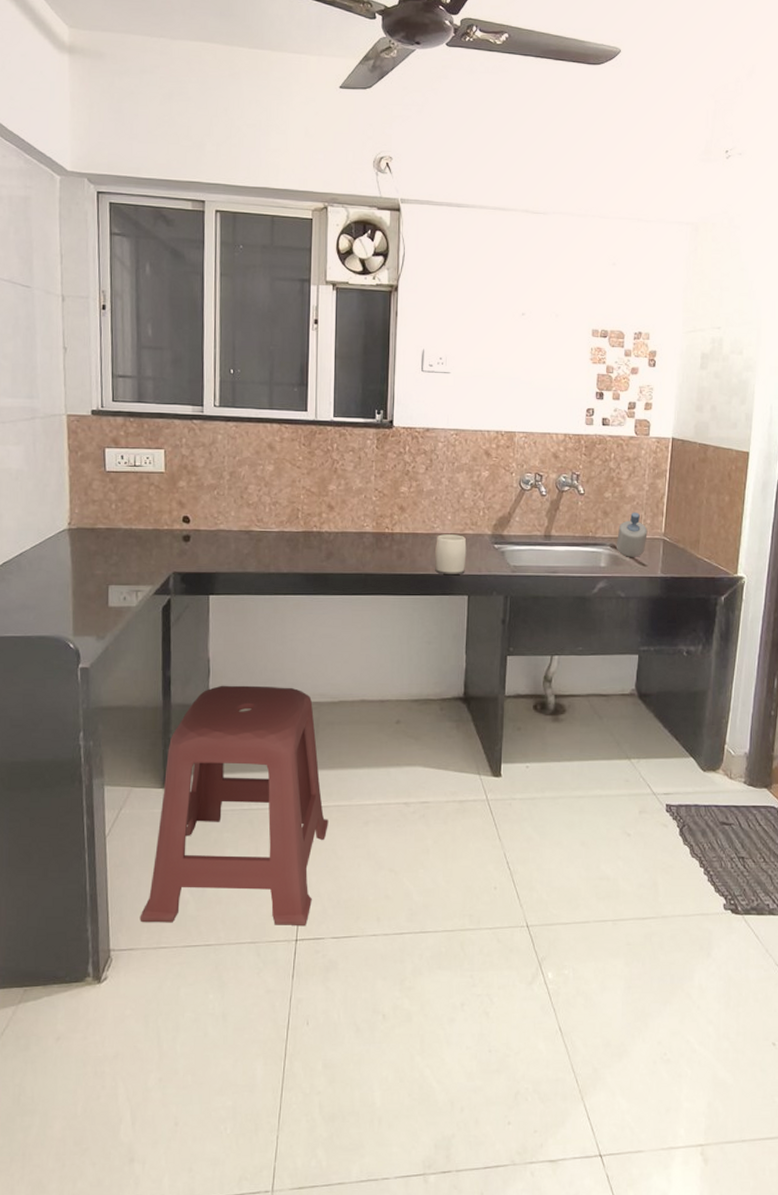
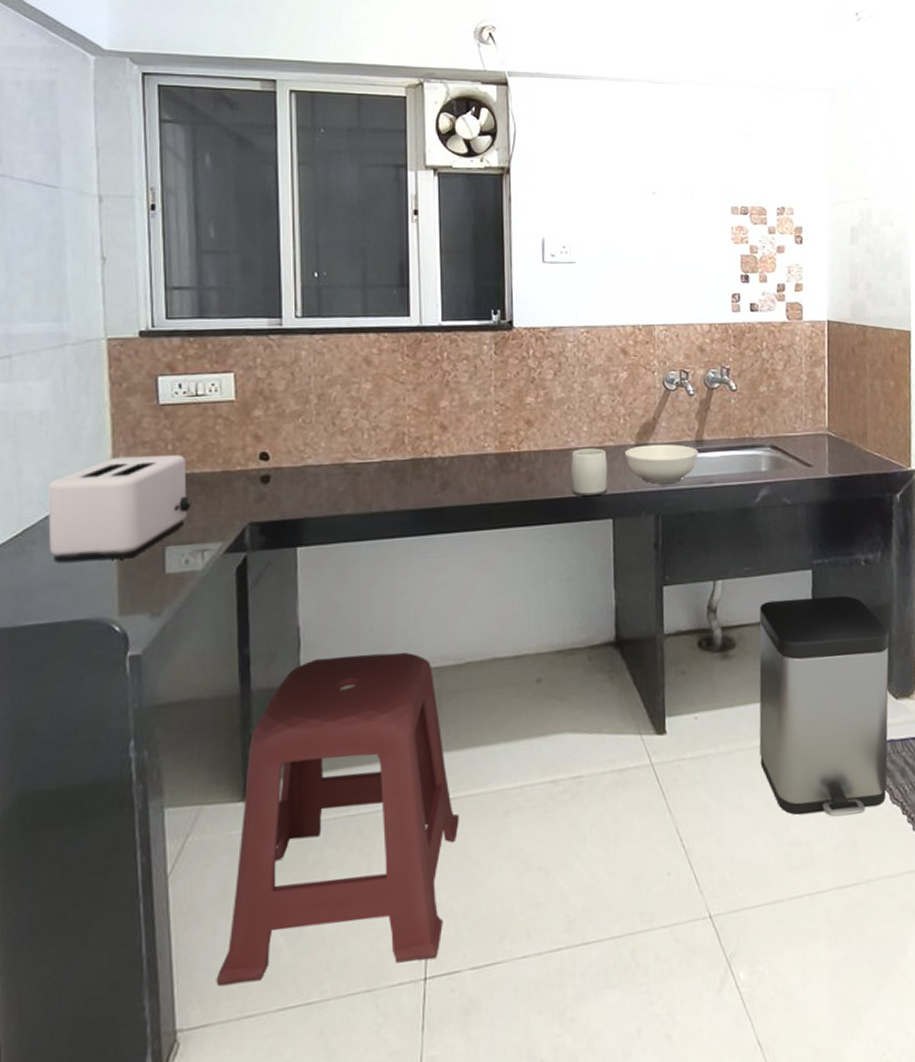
toaster: none [21,511,129,592] -> present [47,455,192,563]
bowl: none [481,535,547,570] -> present [624,444,699,484]
pedal bin: none [579,677,703,861] -> present [759,595,890,817]
soap dispenser: present [616,512,648,557] -> none [776,406,810,458]

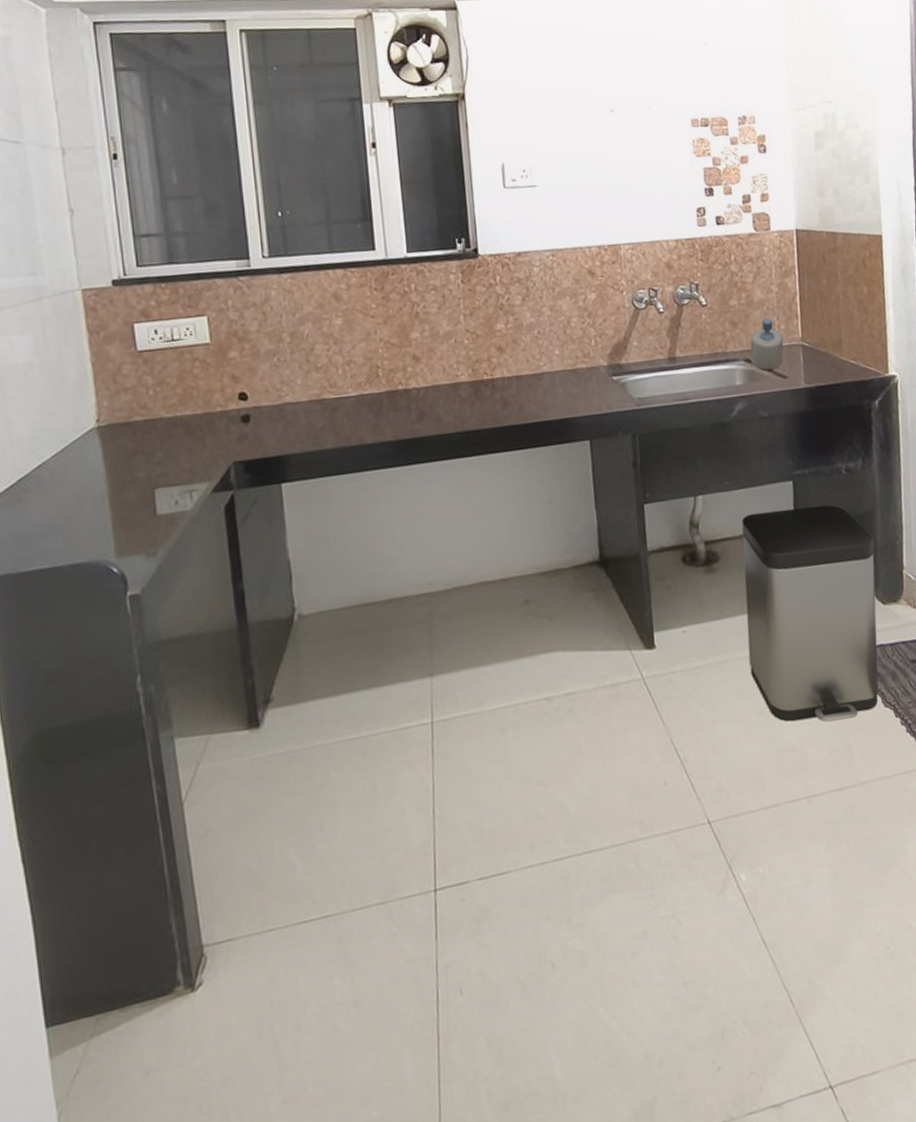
toaster: present [47,455,192,563] -> none [37,399,177,510]
step stool: present [216,651,459,986] -> none [236,579,458,903]
mug: present [571,448,608,497] -> none [544,370,583,420]
bowl: present [624,444,699,484] -> none [597,363,673,404]
soap dispenser: none [776,406,810,458] -> present [750,318,784,371]

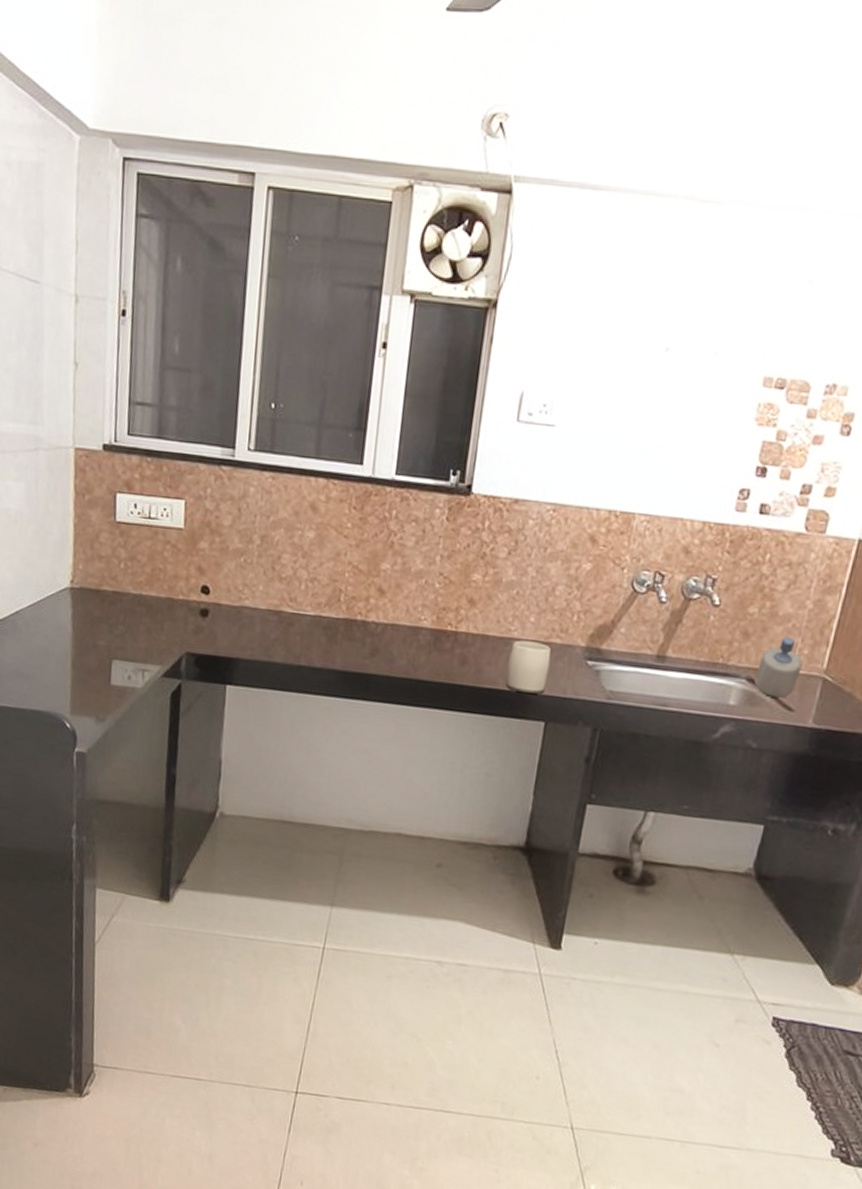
mug: none [544,370,583,420] -> present [506,640,552,694]
pedal bin: present [741,504,879,722] -> none [656,846,843,1085]

